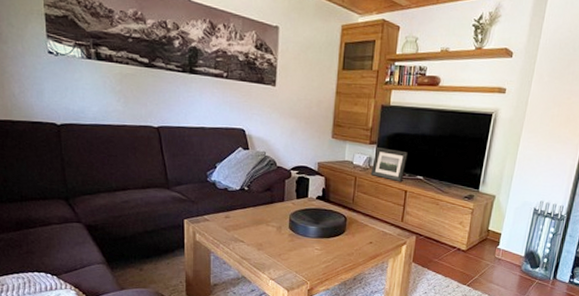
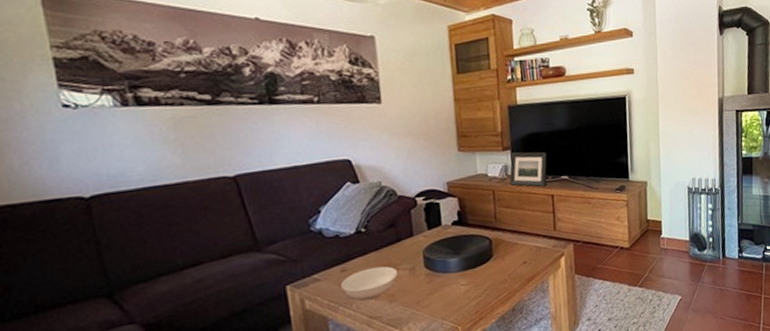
bowl: none [224,219,268,244] -> present [341,266,399,301]

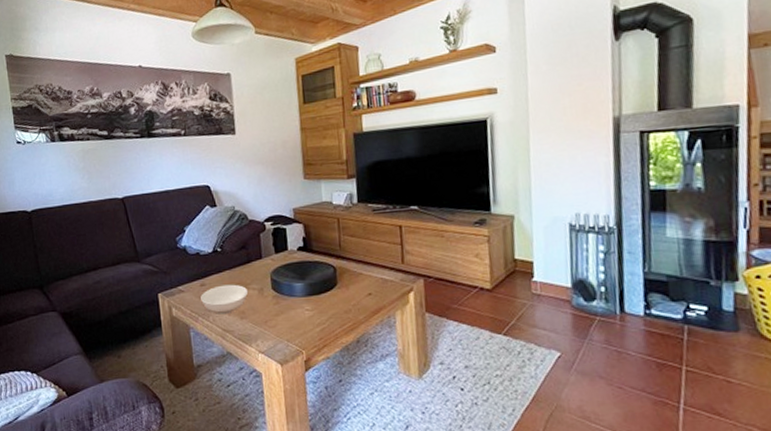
picture frame: present [509,151,548,187] -> none [354,180,396,217]

